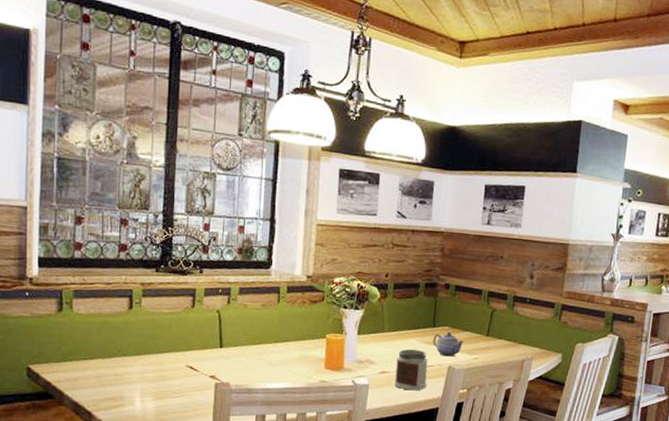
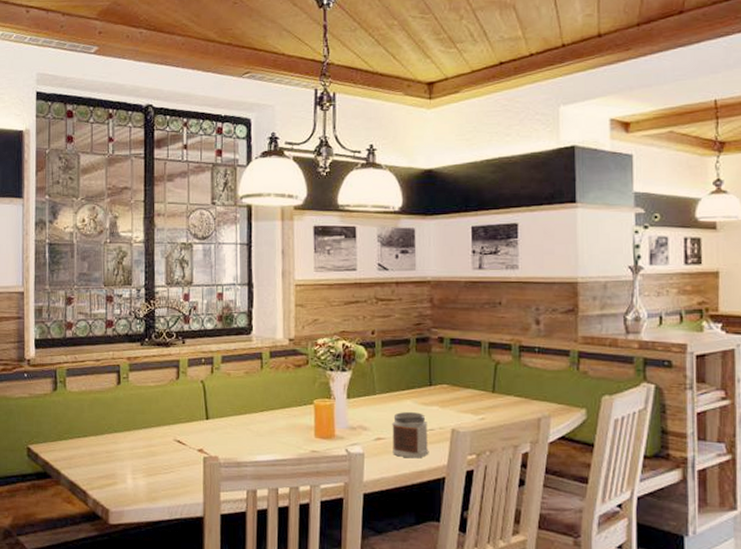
teapot: present [433,331,464,357] -> none [431,390,467,418]

